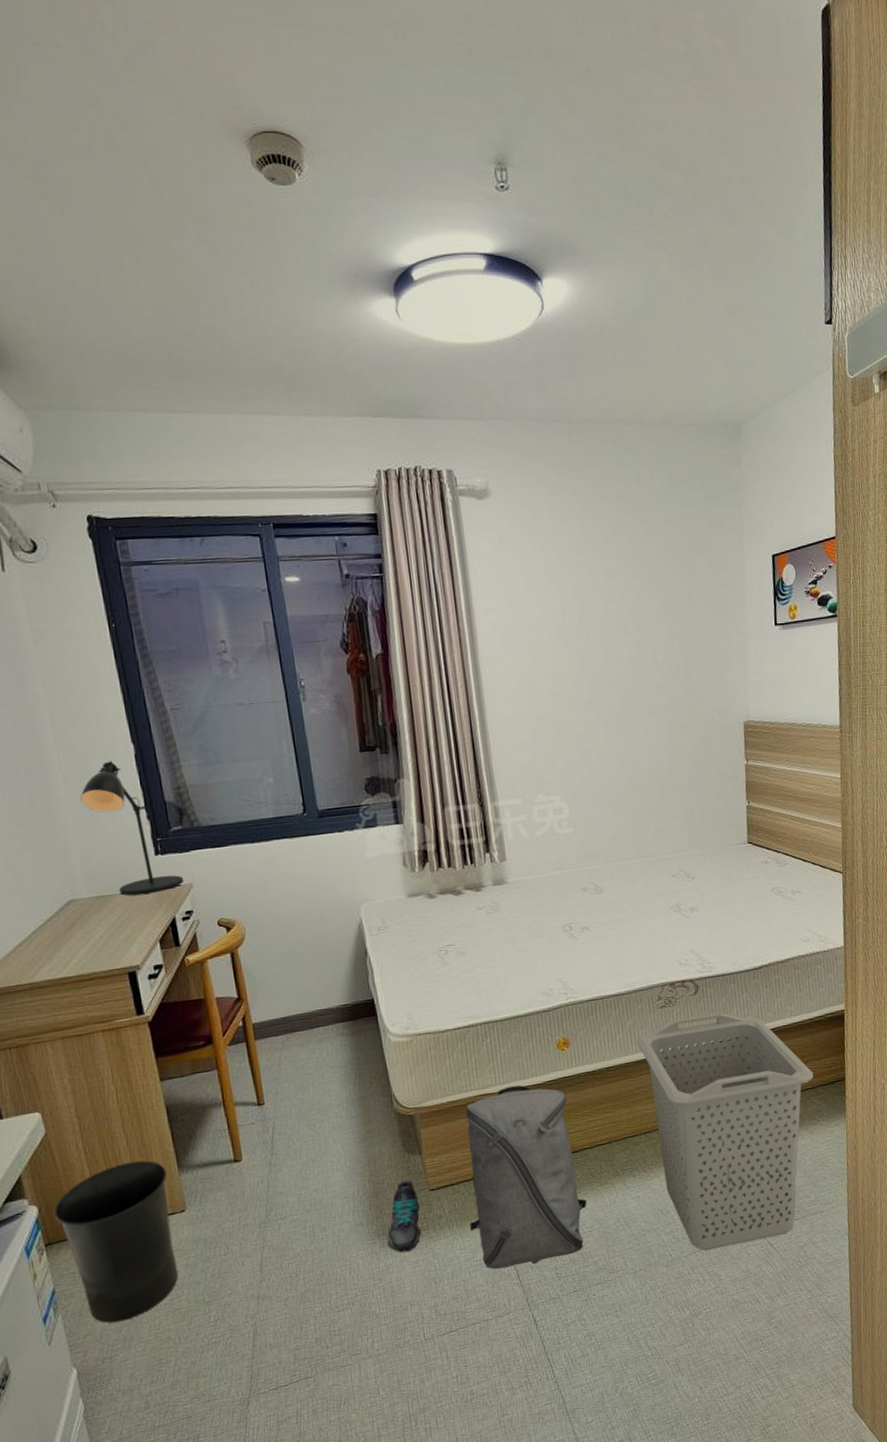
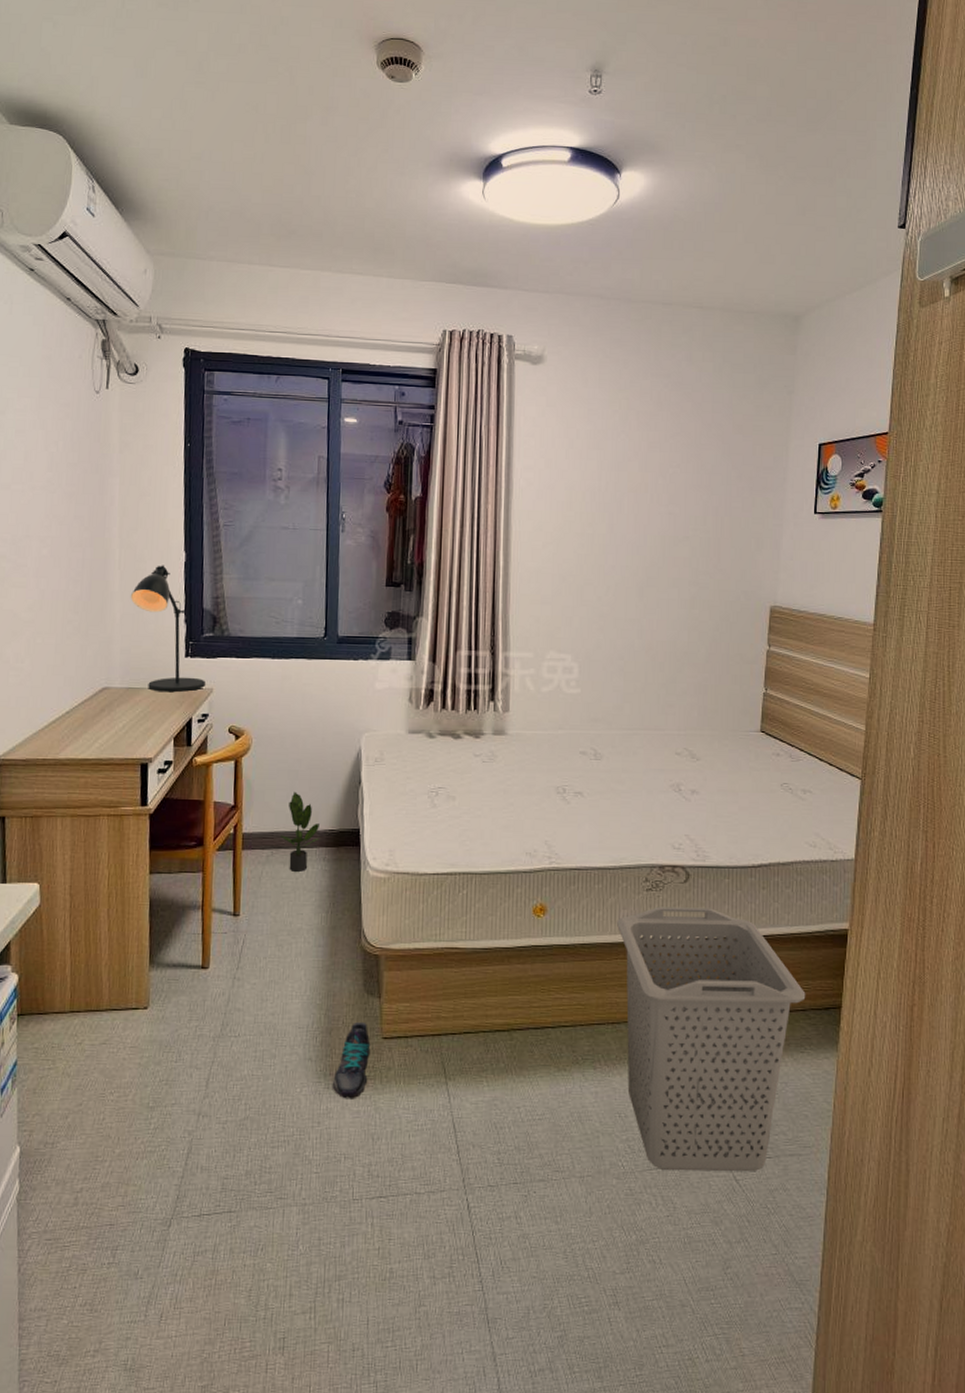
waste bin: present [54,1160,179,1323] -> none [31,948,139,1109]
potted plant: none [293,973,335,1052] -> present [281,791,320,872]
backpack: present [465,1084,587,1270] -> none [417,944,541,1143]

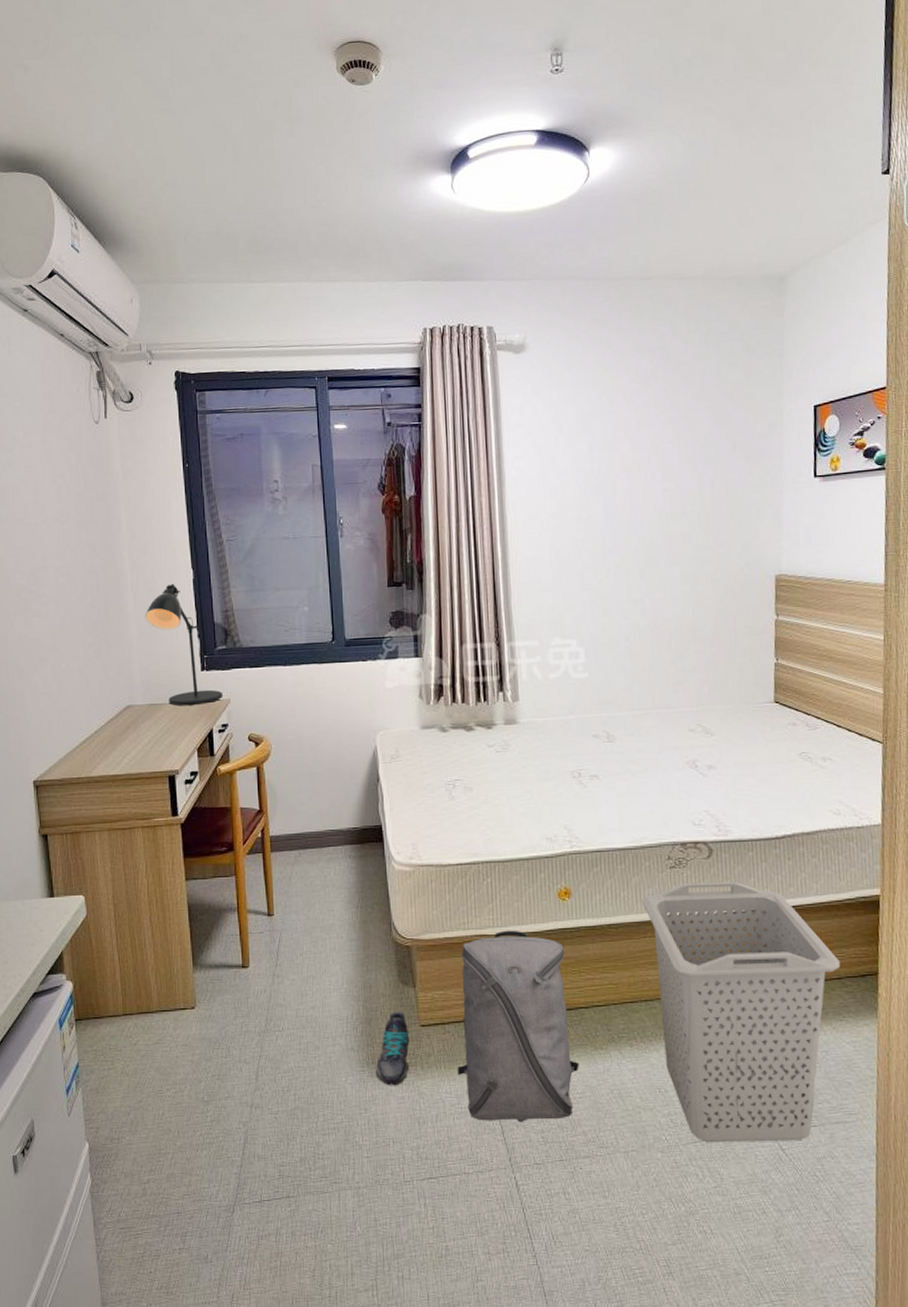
potted plant: present [281,791,320,872] -> none [306,793,344,870]
backpack: none [417,944,541,1143] -> present [458,930,579,1123]

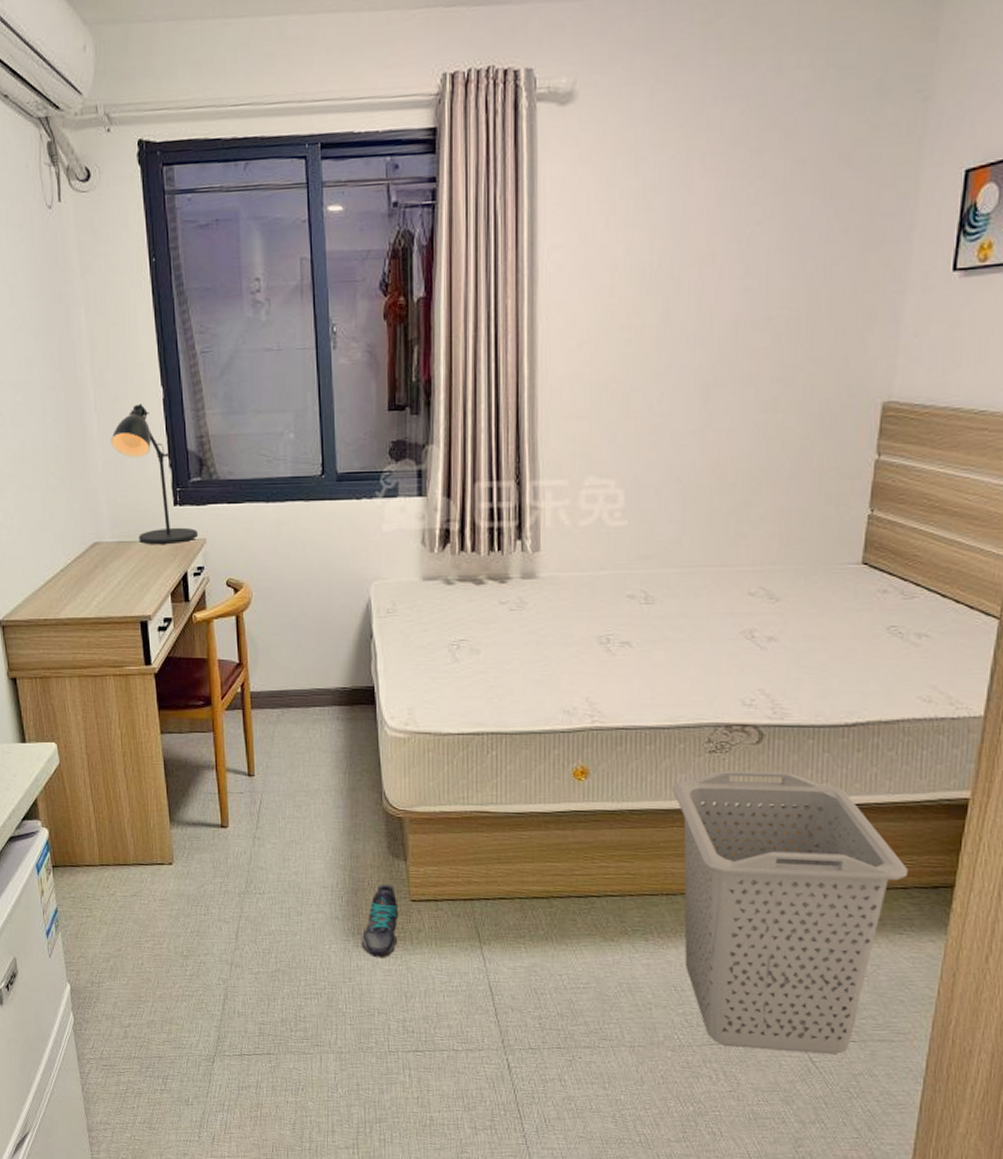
backpack: present [458,930,579,1123] -> none [450,808,586,1008]

